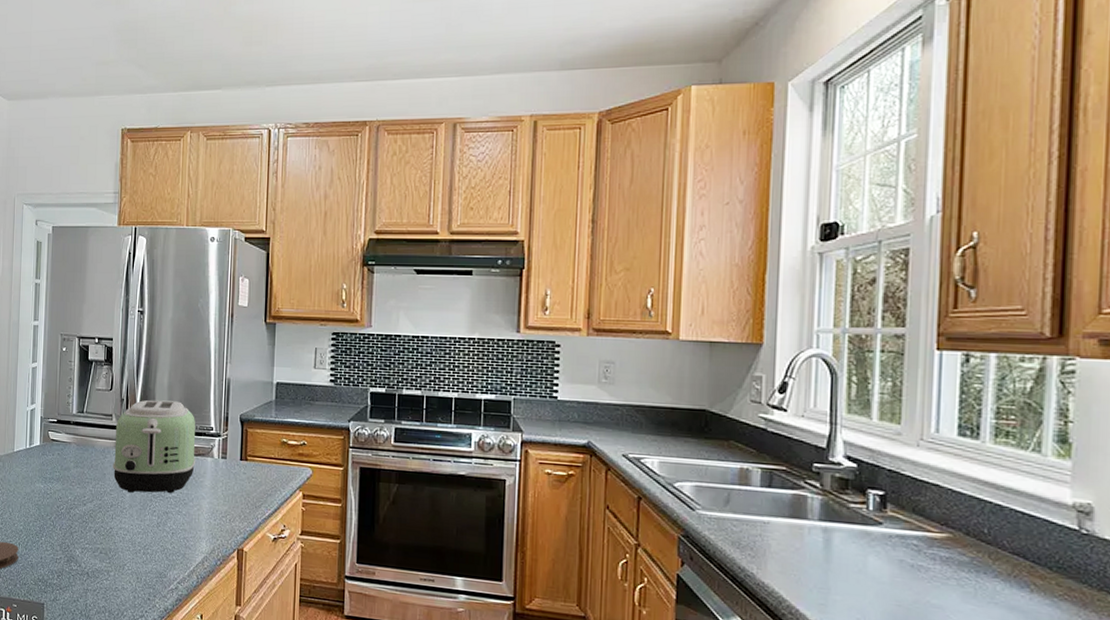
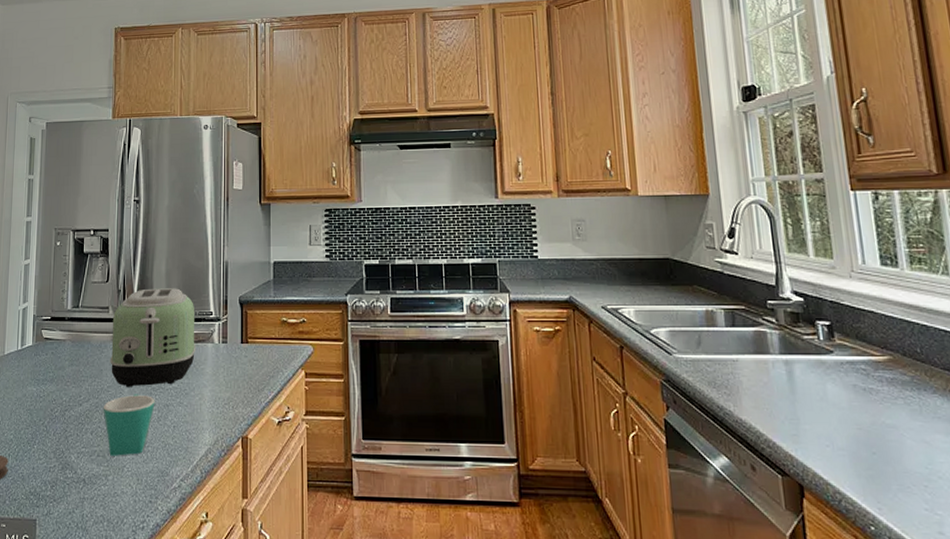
mug: none [105,499,155,555] -> present [103,394,155,456]

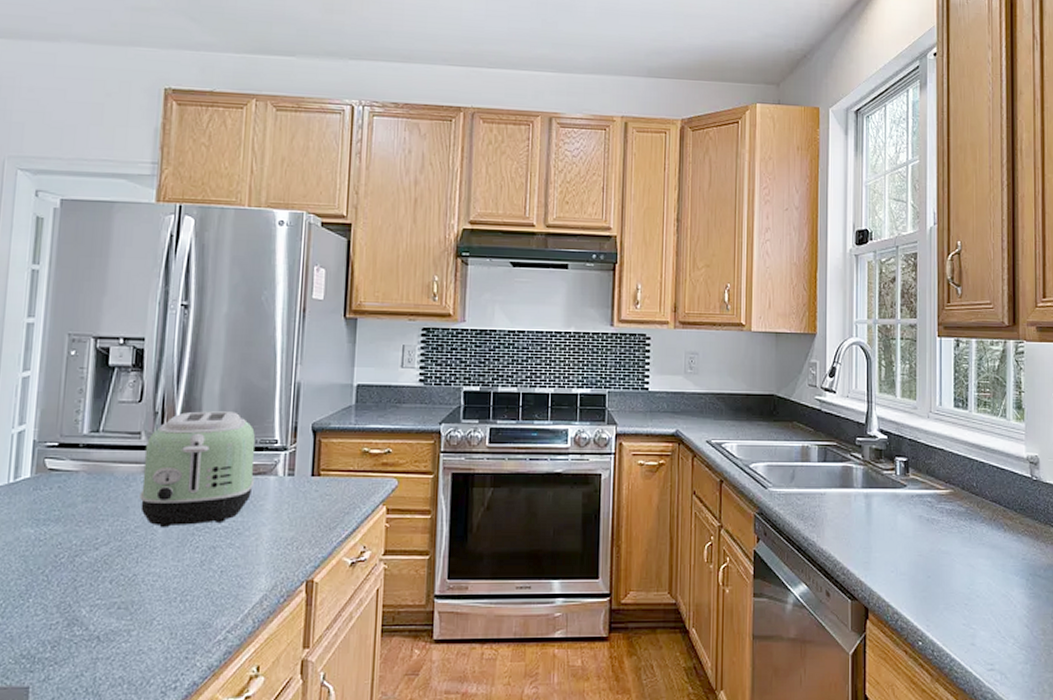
mug: present [103,394,155,456] -> none [127,535,198,608]

